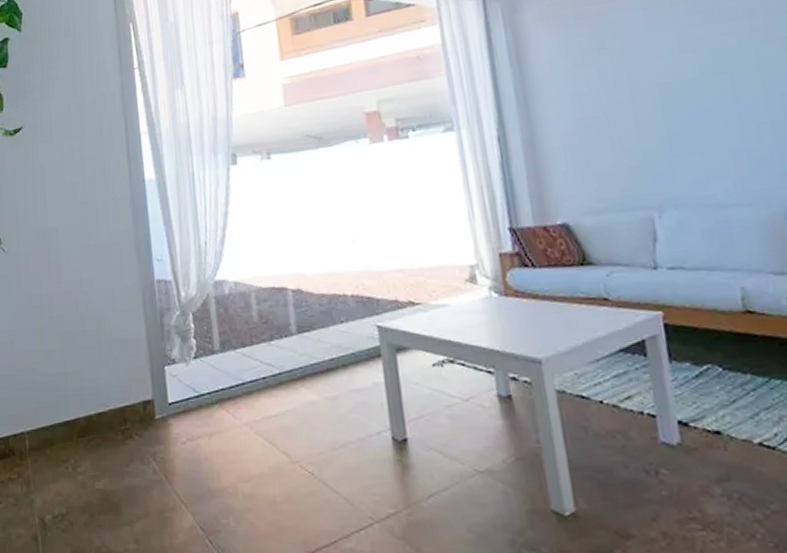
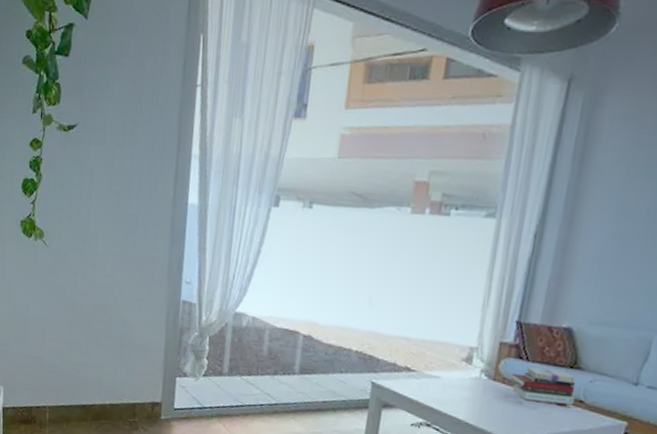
books: none [521,271,599,311] -> present [510,367,576,406]

